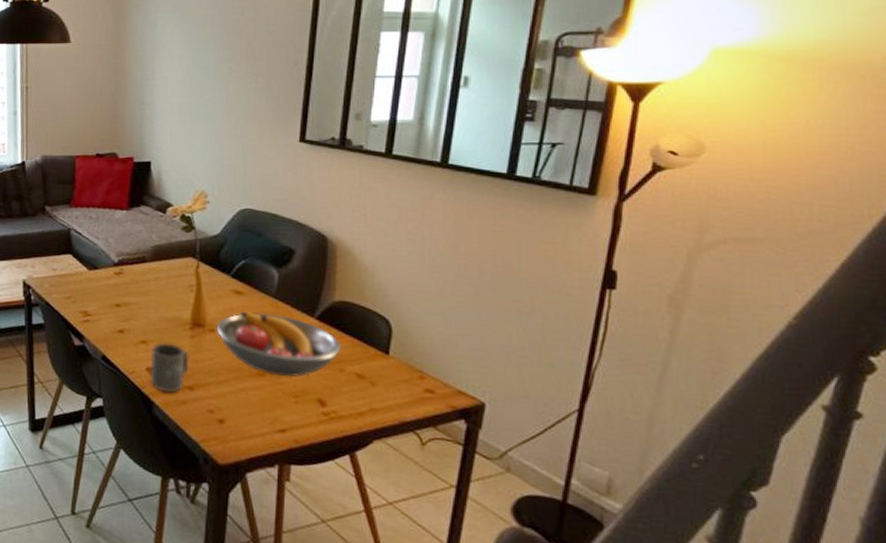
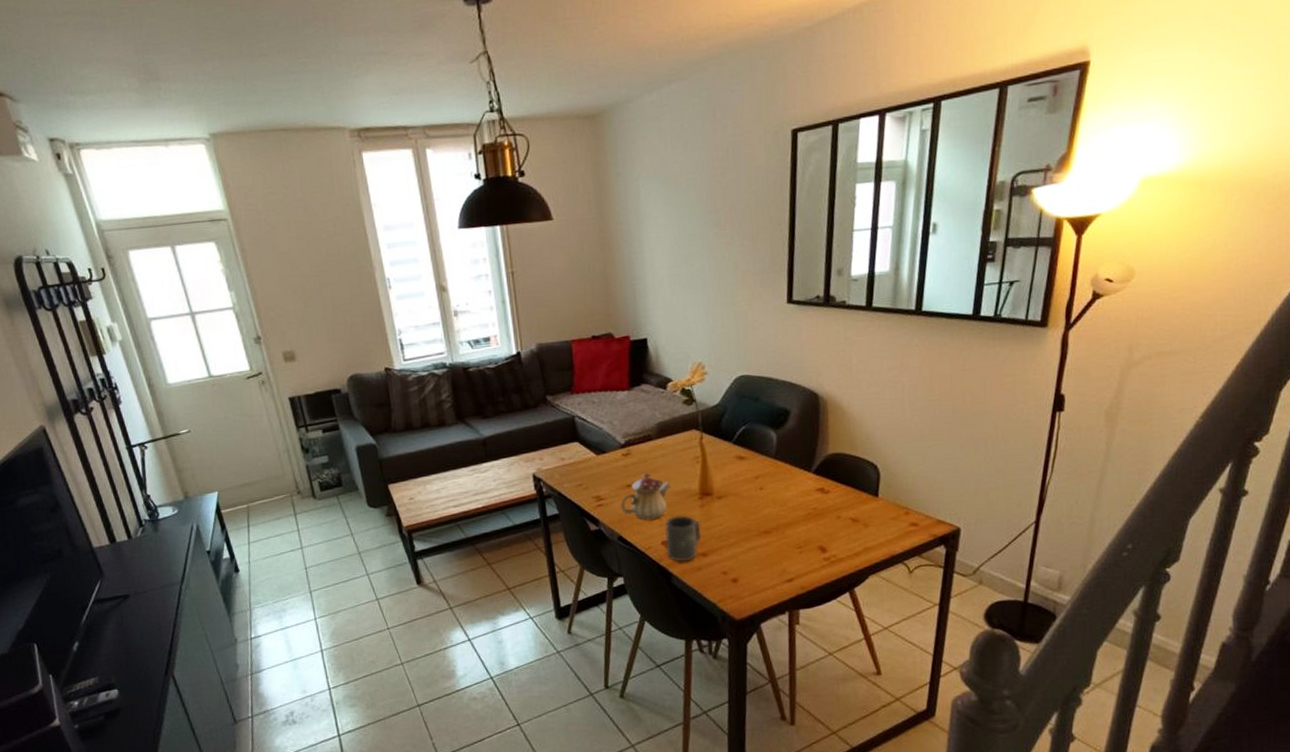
teapot: none [108,295,162,344] -> present [621,473,671,520]
fruit bowl: present [216,311,342,378] -> none [723,474,837,531]

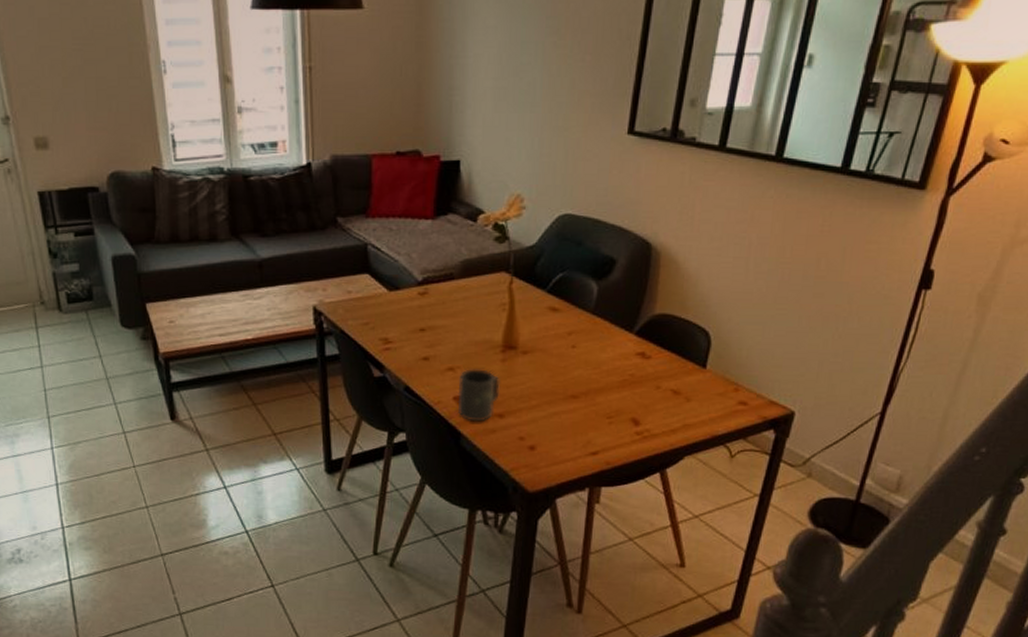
teapot: present [621,473,671,520] -> none [412,317,471,371]

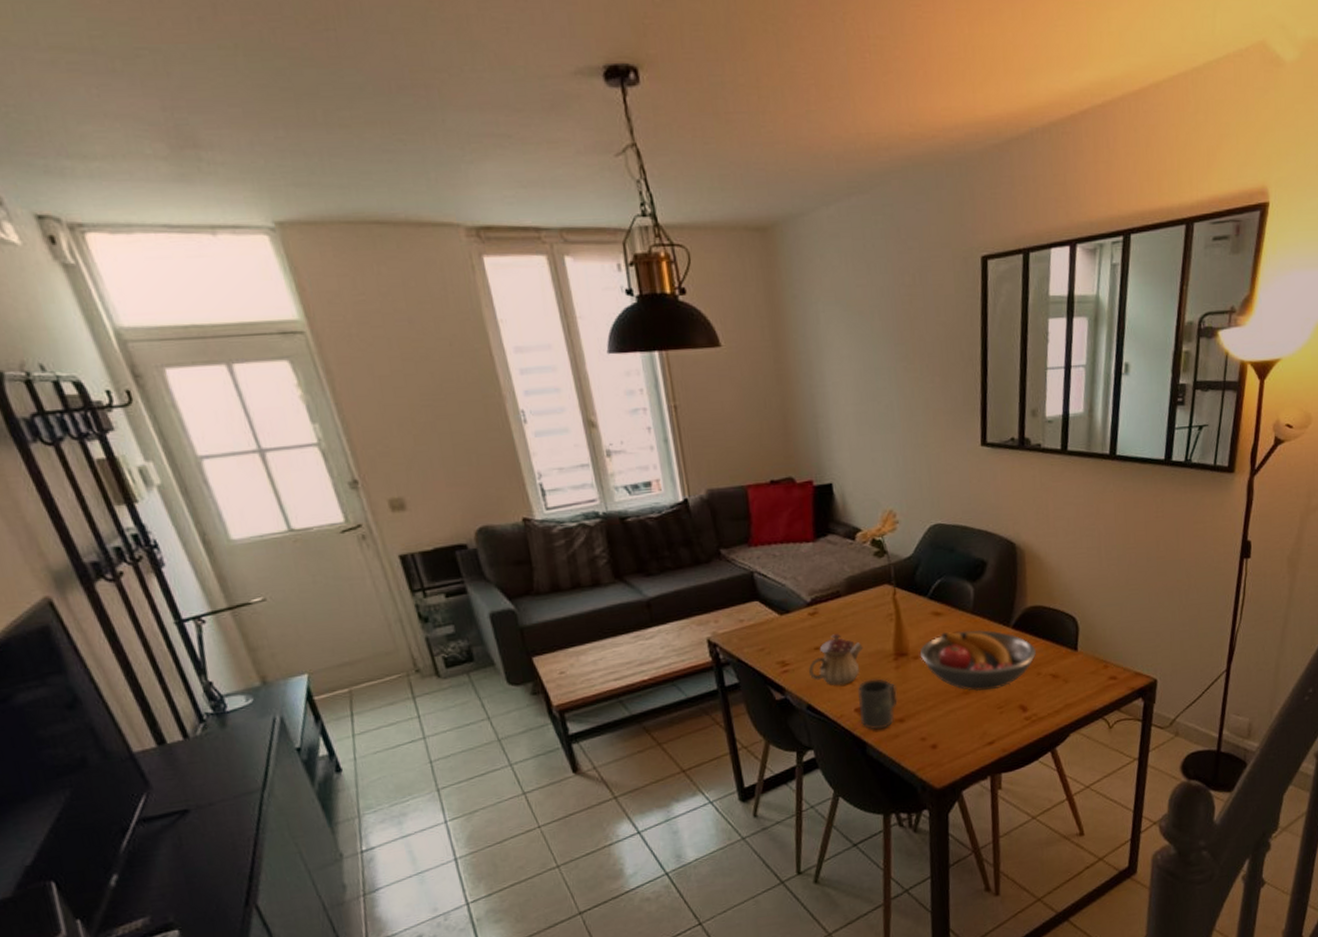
teapot: none [412,317,471,371] -> present [809,634,864,686]
fruit bowl: none [529,329,660,398] -> present [919,630,1037,691]

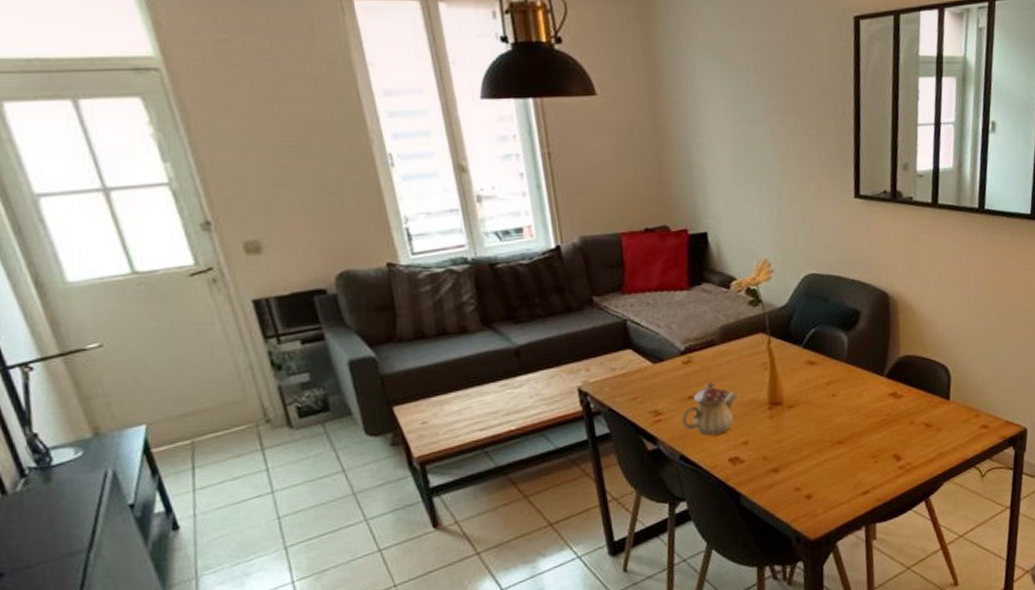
mug: present [858,679,898,730] -> none [732,428,772,481]
fruit bowl: present [919,630,1037,691] -> none [794,379,910,440]

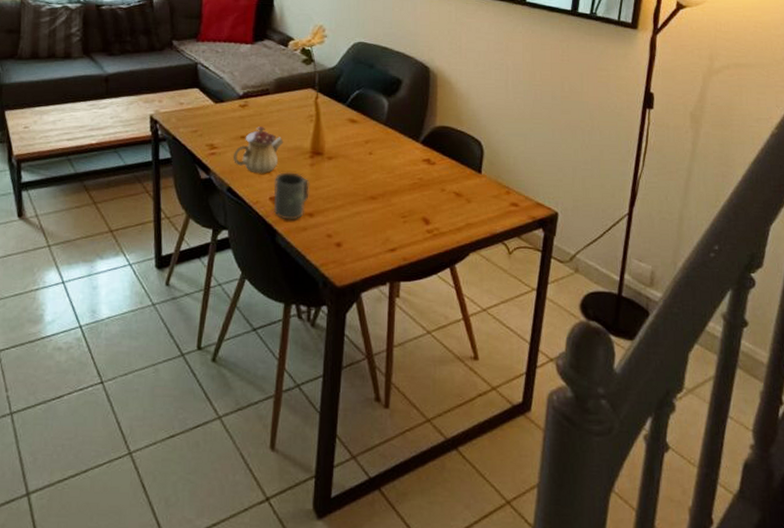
mug: none [732,428,772,481] -> present [273,172,309,220]

